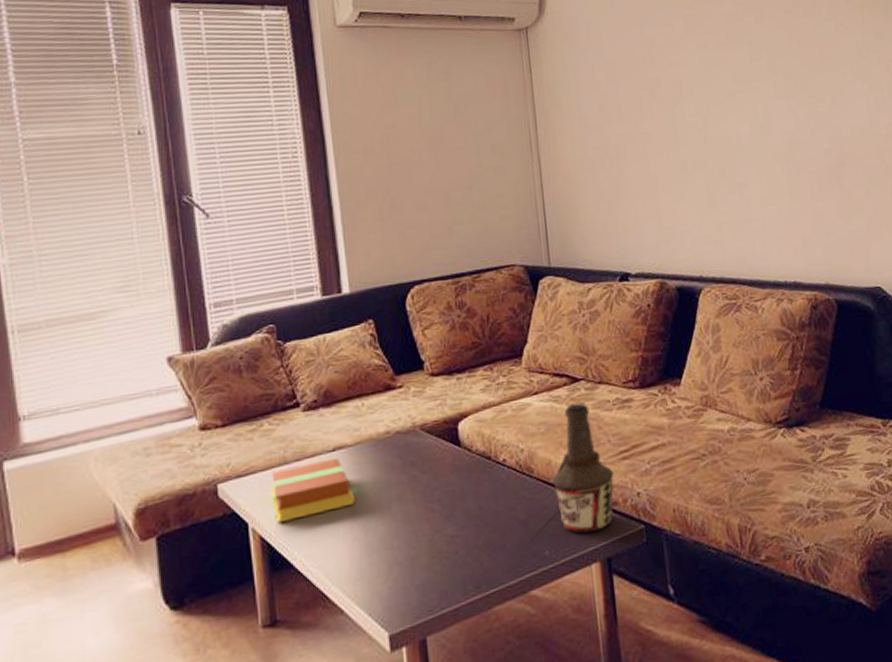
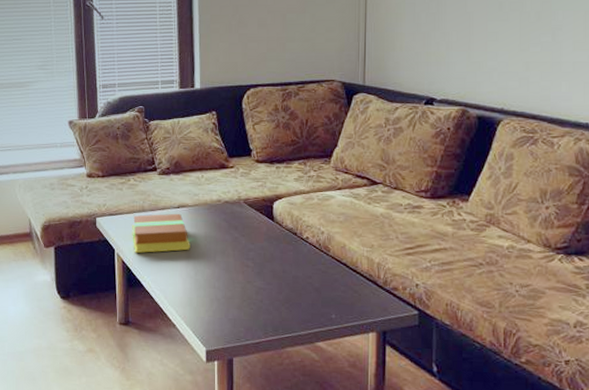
bottle: present [551,403,614,534] -> none [344,202,398,308]

